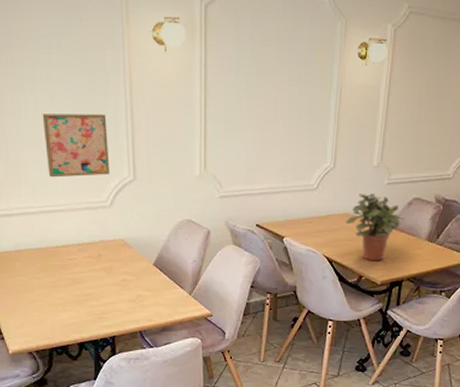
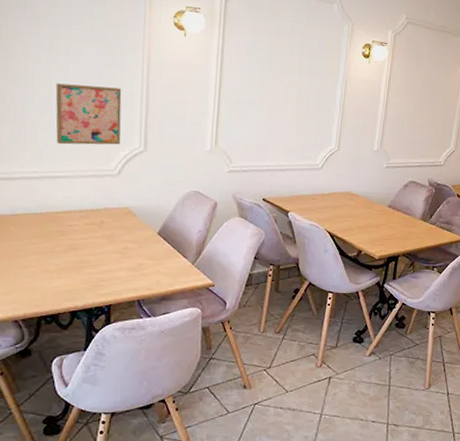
potted plant: present [346,193,406,261] -> none [347,174,402,237]

